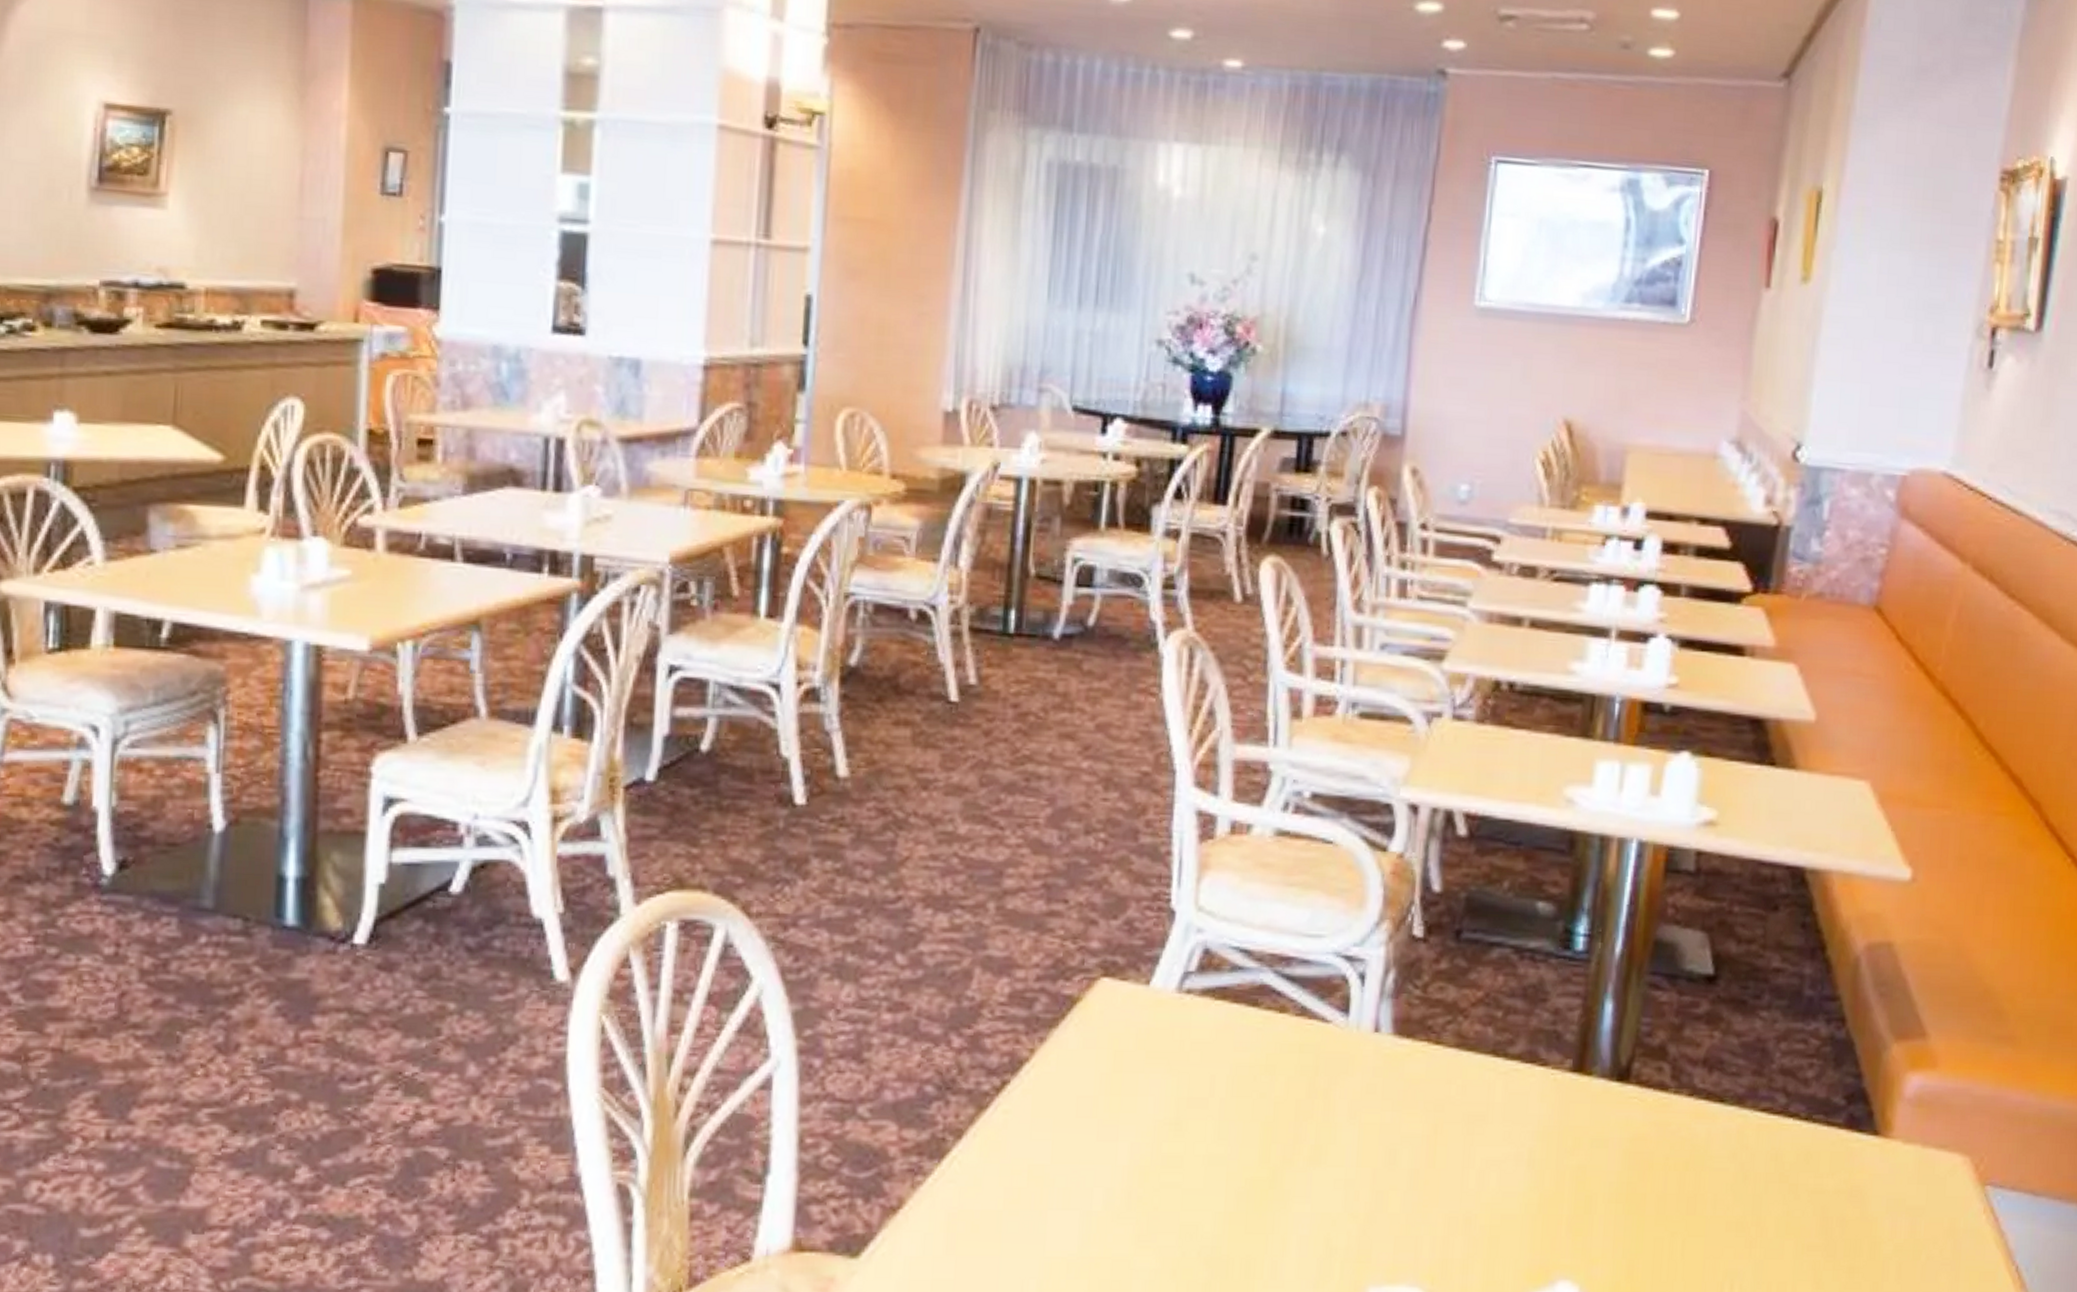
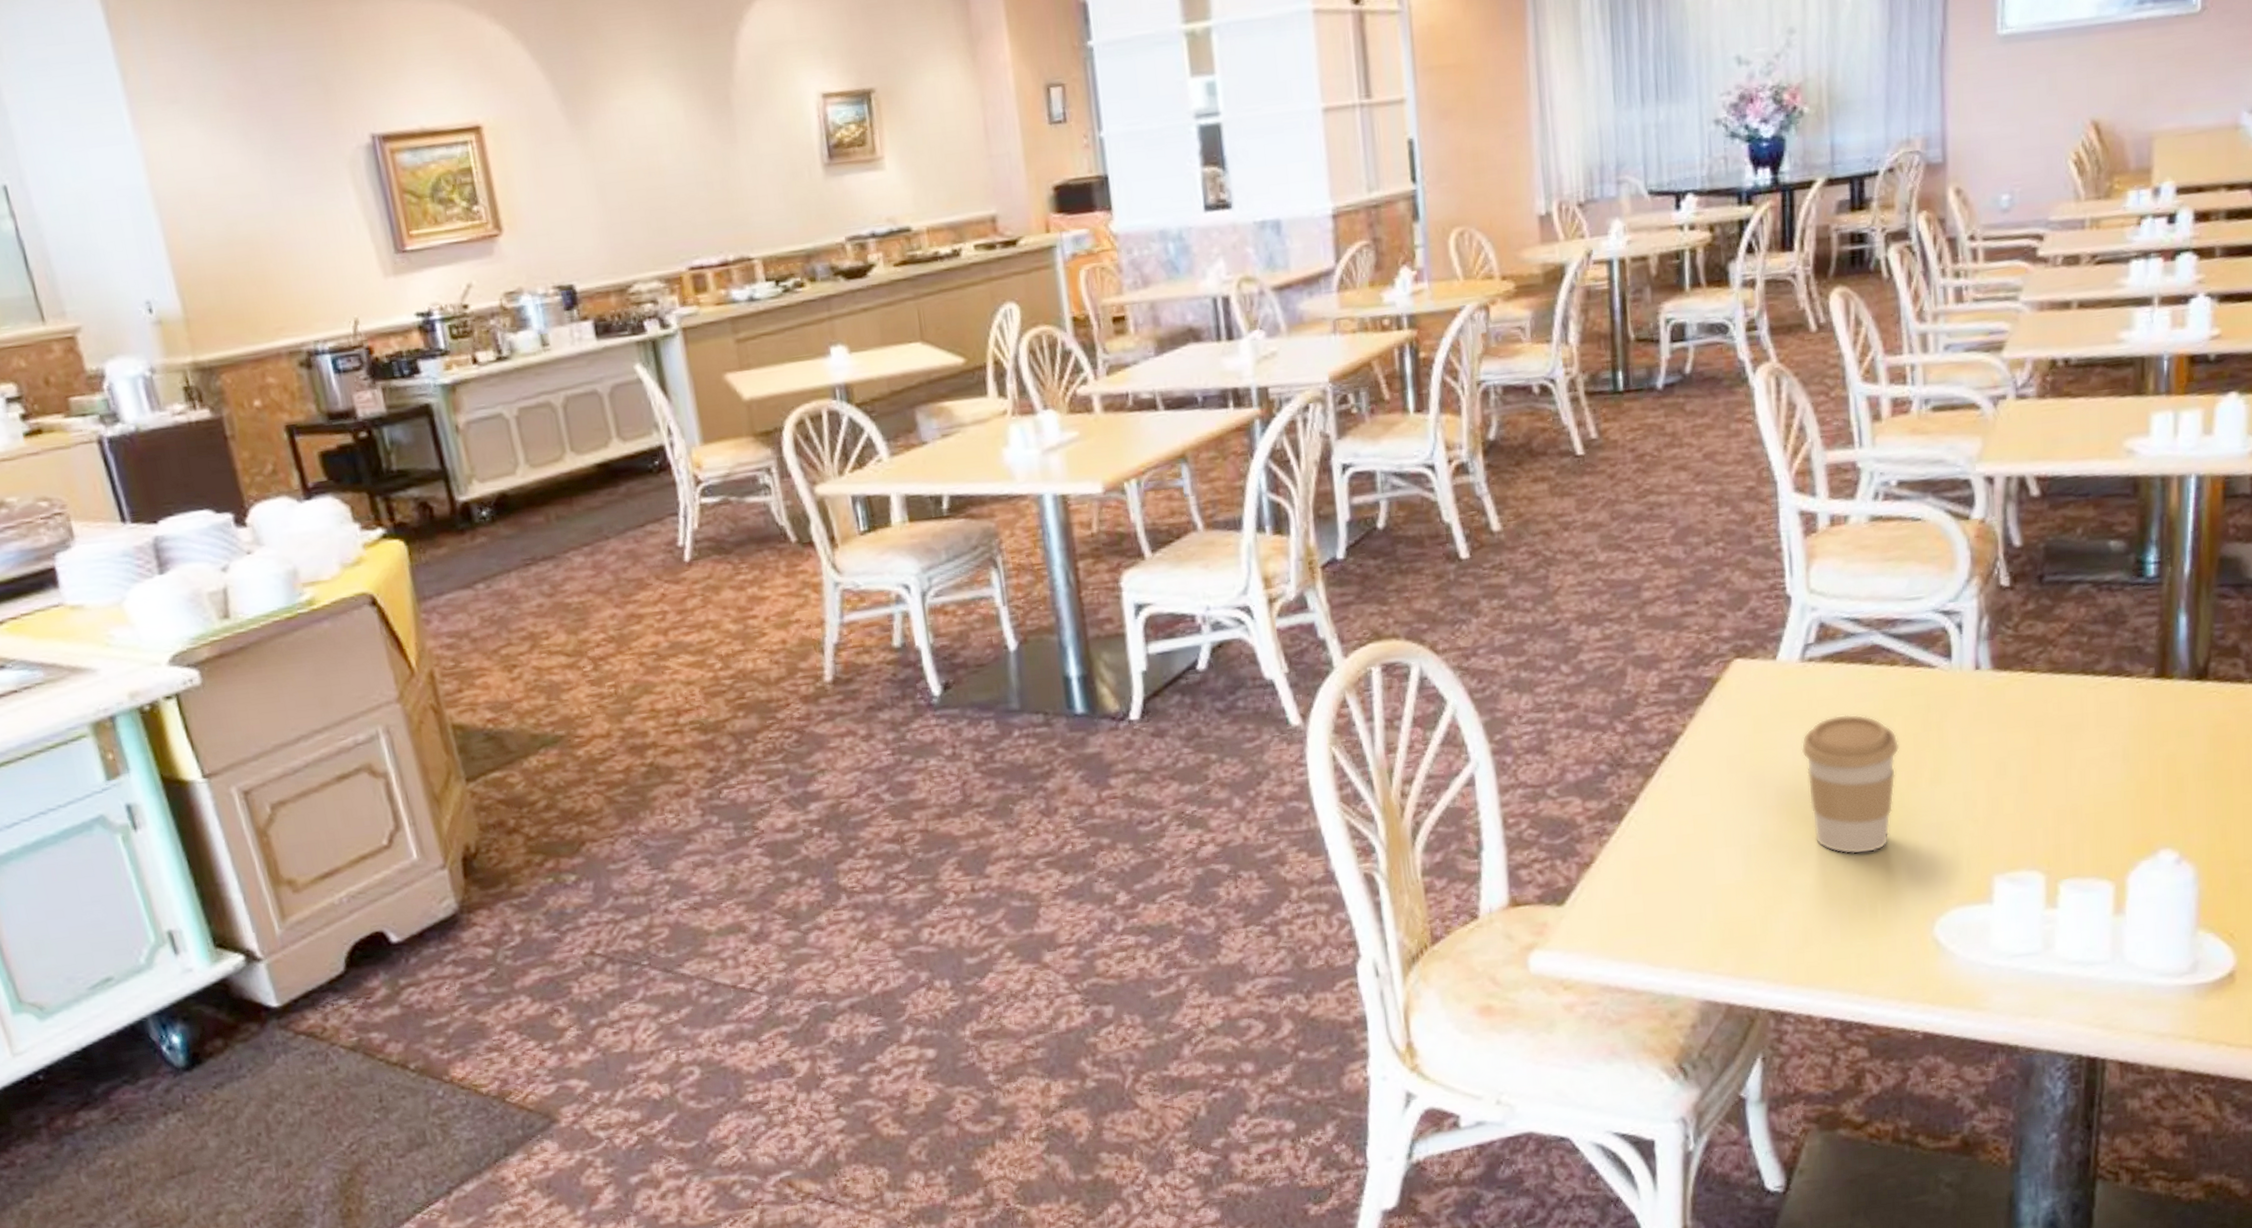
coffee cup: none [1165,1064,1279,1240] -> present [1801,714,1900,855]

